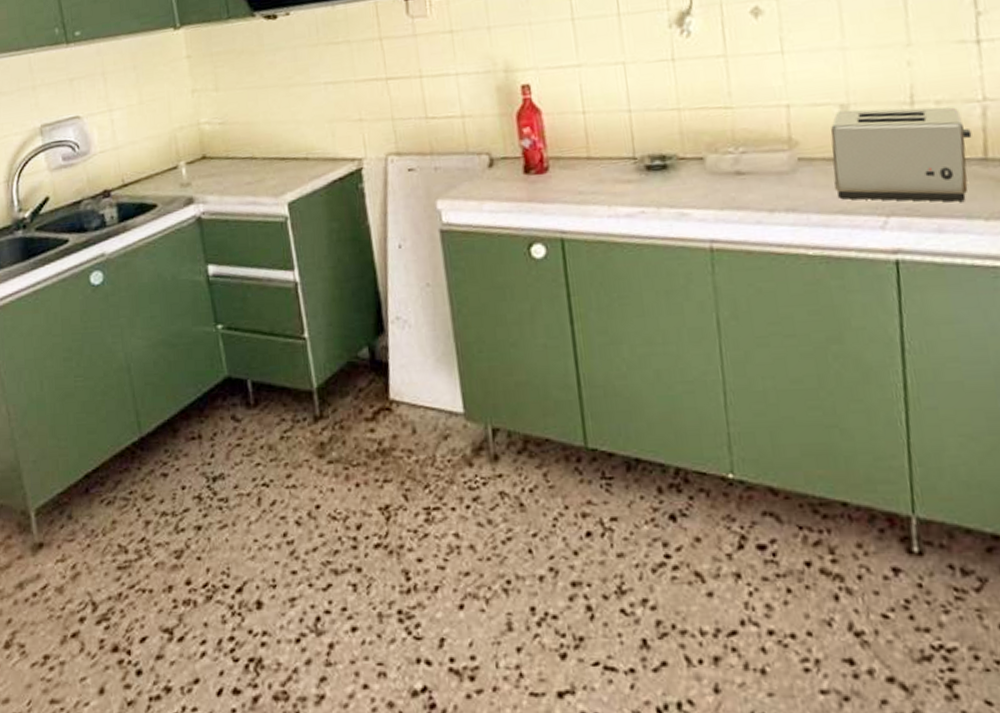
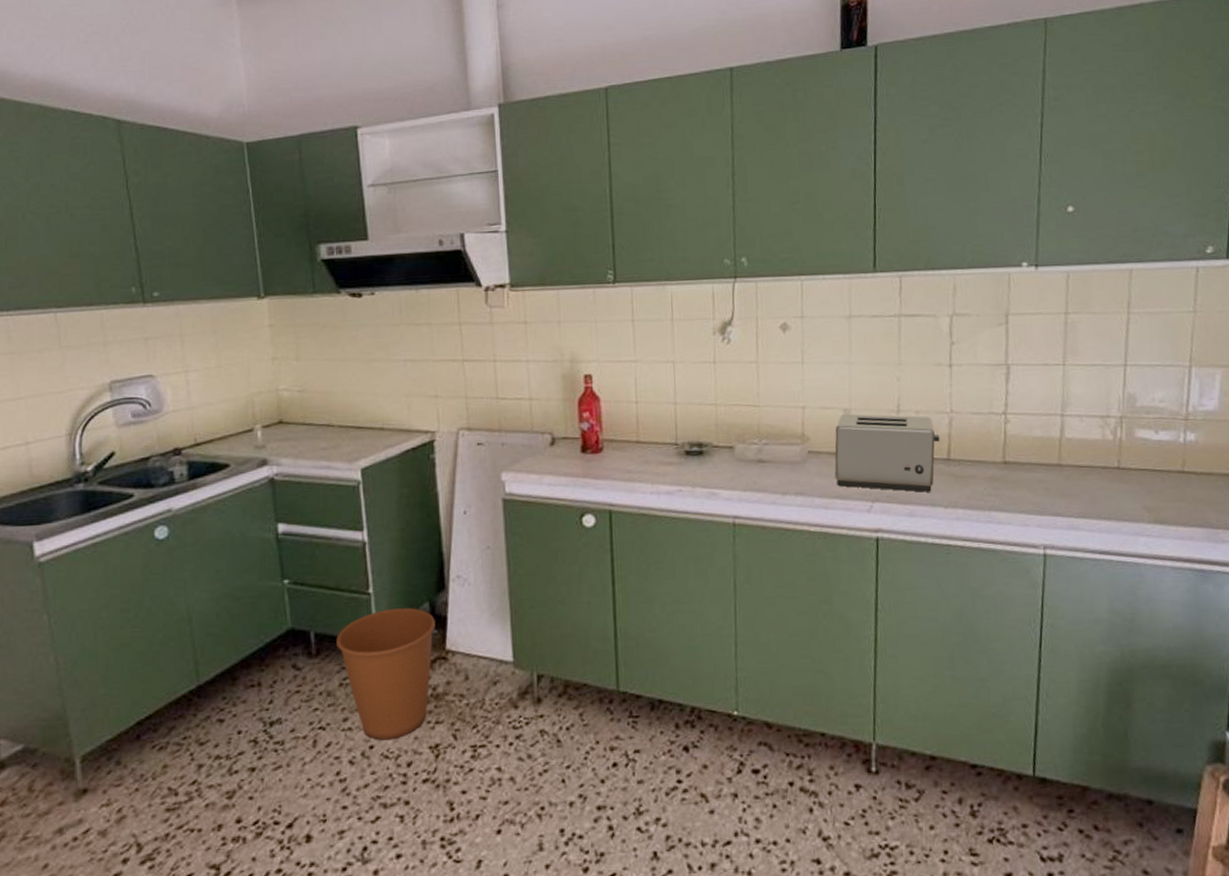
bucket: none [274,353,380,500] -> present [336,607,438,741]

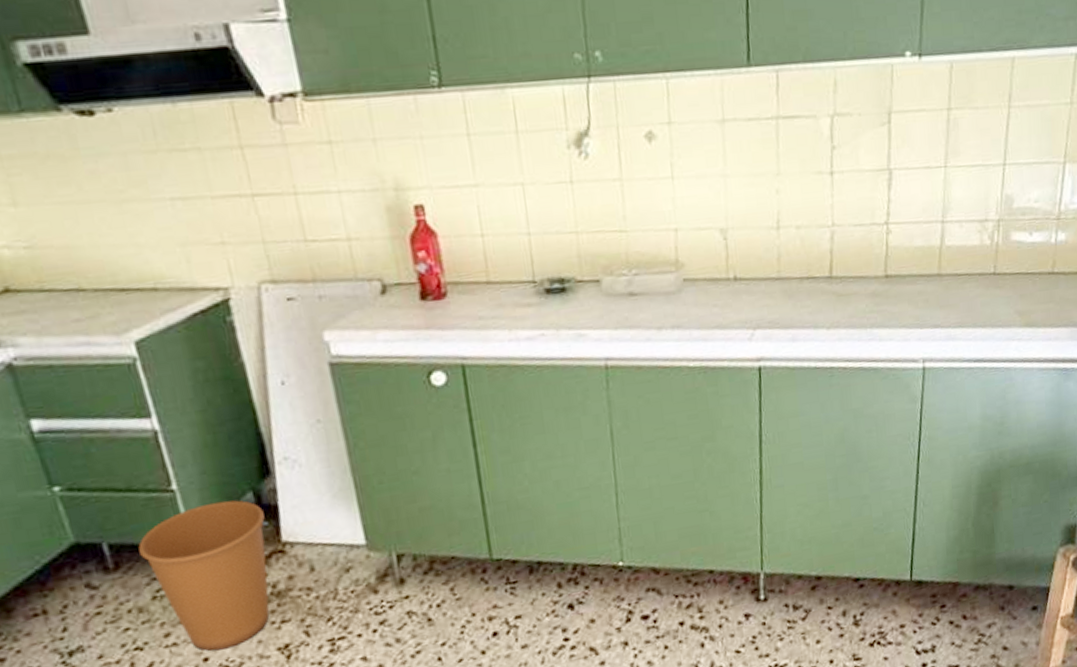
toaster: present [834,414,940,492] -> none [711,231,822,316]

